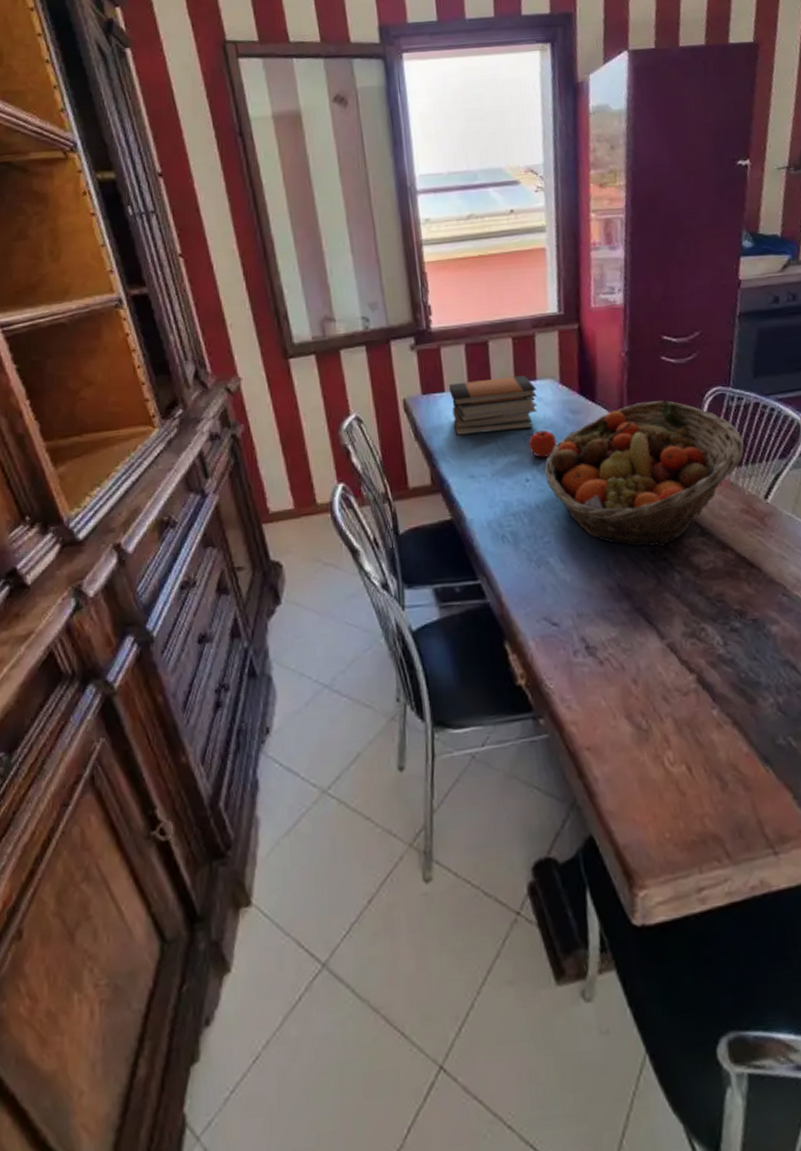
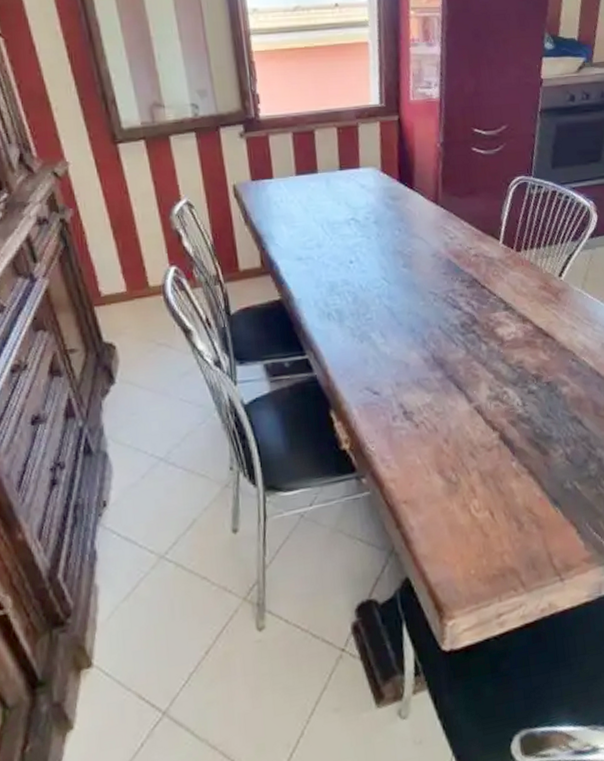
book stack: present [449,375,538,435] -> none [278,164,361,220]
apple: present [528,429,557,458] -> none [351,214,379,241]
fruit basket: present [544,399,744,547] -> none [366,187,543,321]

